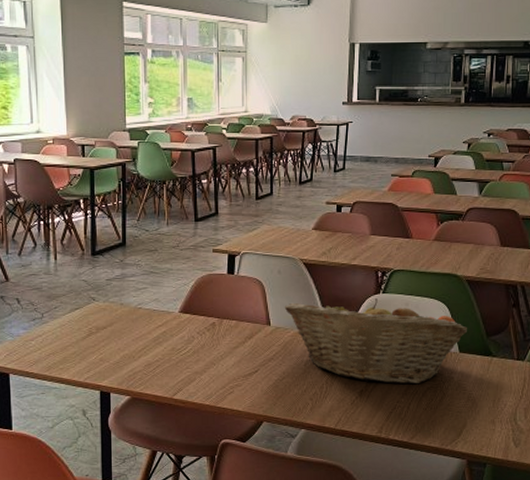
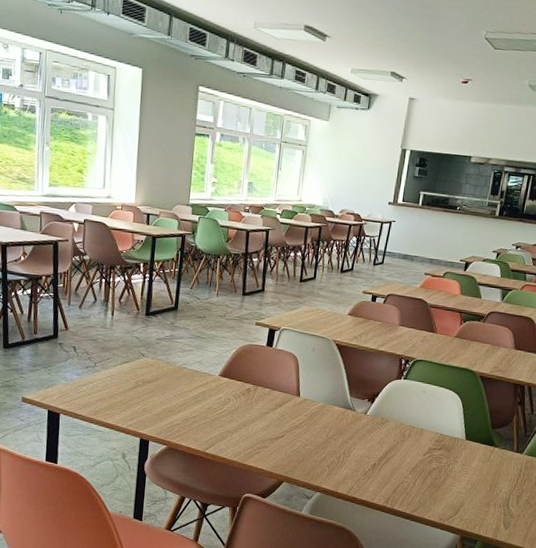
fruit basket: present [284,298,467,384] -> none [314,378,475,464]

